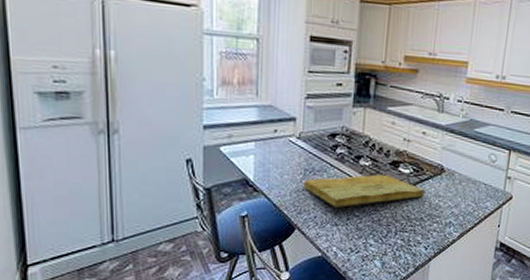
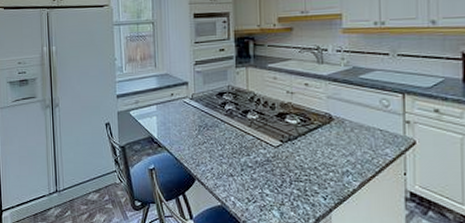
cutting board: present [303,174,425,208] -> none [198,126,315,159]

